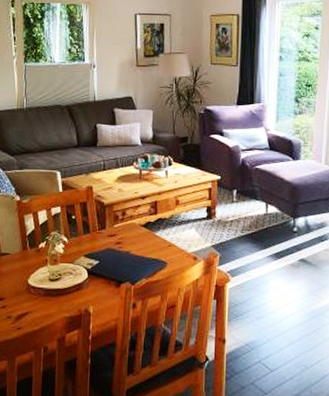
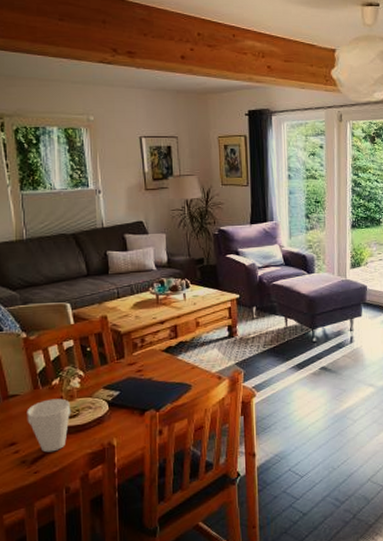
cup: none [15,261,54,311] -> present [26,398,71,453]

